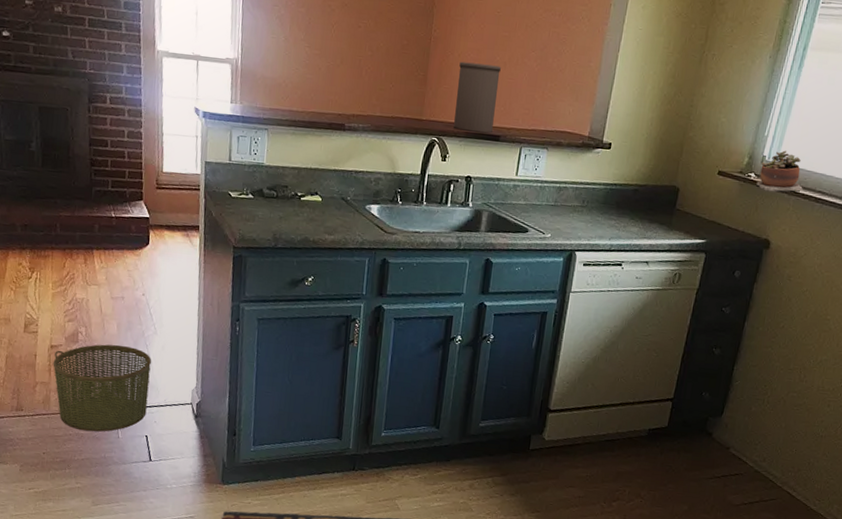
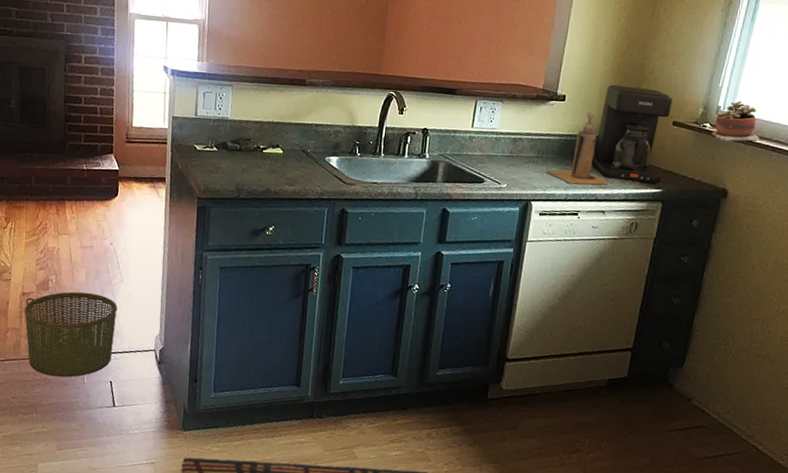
canister: present [453,61,501,134] -> none [410,19,456,87]
soap dispenser: none [591,160,652,235] -> present [546,111,608,185]
coffee maker: none [635,132,719,234] -> present [591,84,673,184]

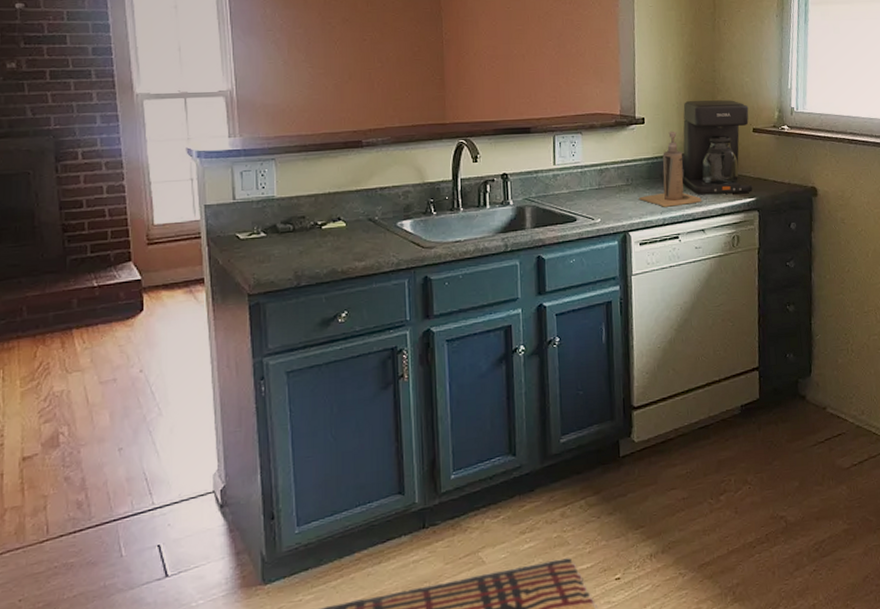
basket: present [24,291,118,377] -> none [26,437,159,558]
succulent plant: present [711,101,759,142] -> none [790,100,835,141]

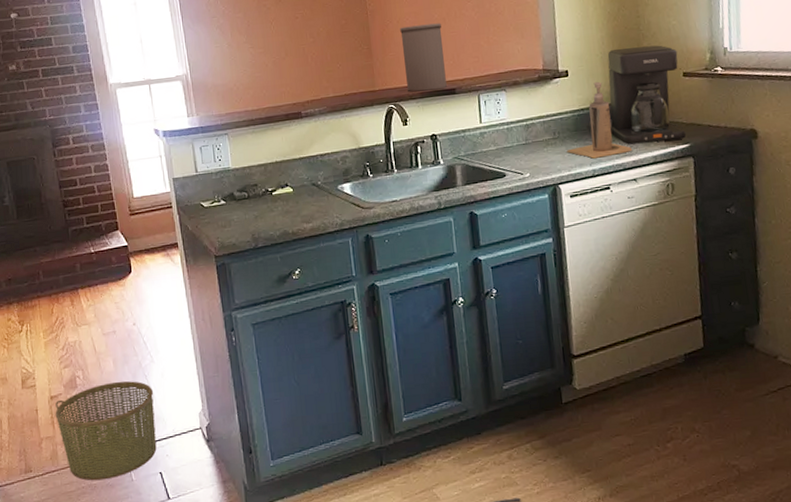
basket: none [26,437,159,558] -> present [55,381,157,481]
canister: none [476,59,522,128] -> present [400,23,447,93]

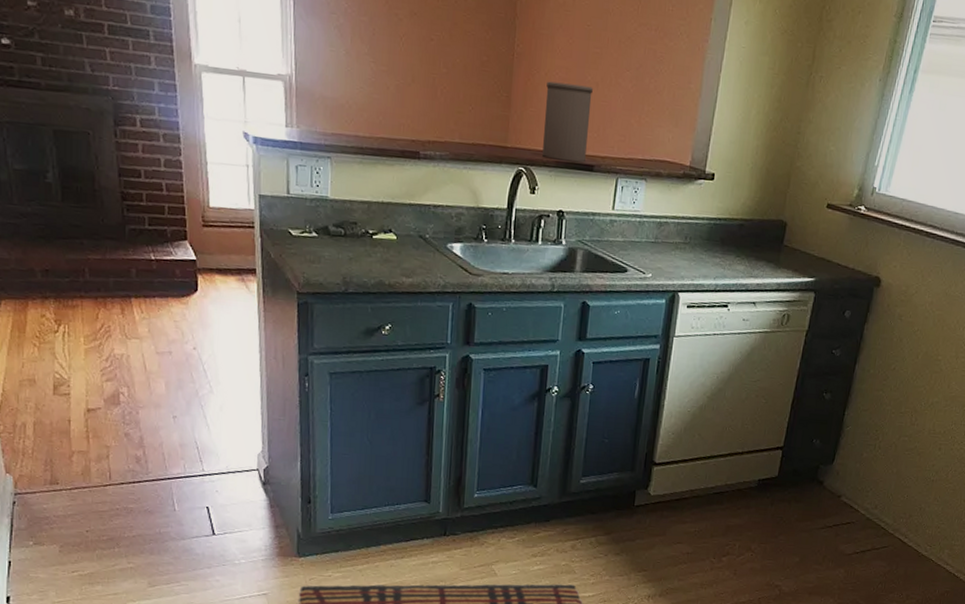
basket: present [55,381,157,481] -> none [91,406,209,505]
soap dispenser: present [567,81,633,159] -> none [694,192,759,274]
coffee maker: present [607,45,686,144] -> none [741,161,828,272]

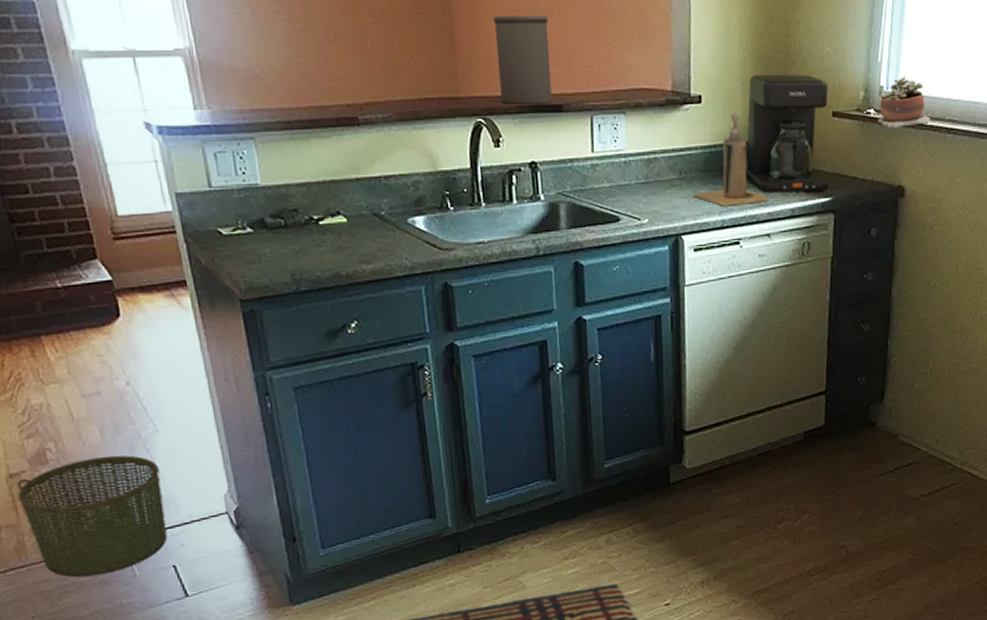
basket: none [91,406,209,505] -> present [17,455,168,577]
soap dispenser: none [694,192,759,274] -> present [693,113,768,207]
coffee maker: none [741,161,828,272] -> present [744,74,829,193]
succulent plant: none [866,181,914,226] -> present [876,77,931,129]

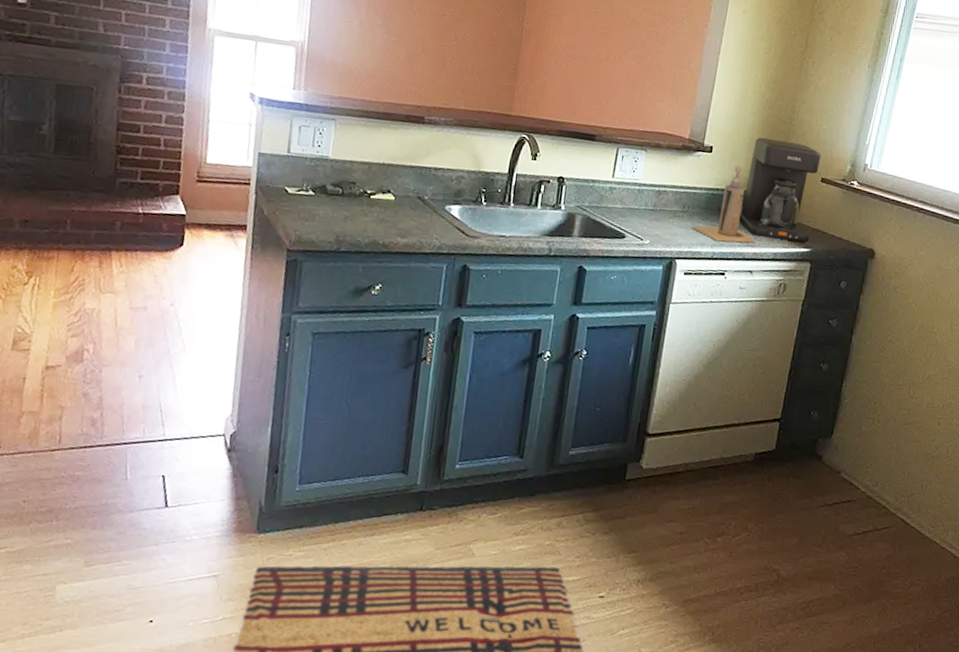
basket: present [17,455,168,577] -> none [46,364,177,473]
canister: present [493,15,552,104] -> none [545,56,597,133]
succulent plant: present [876,77,931,129] -> none [858,159,905,201]

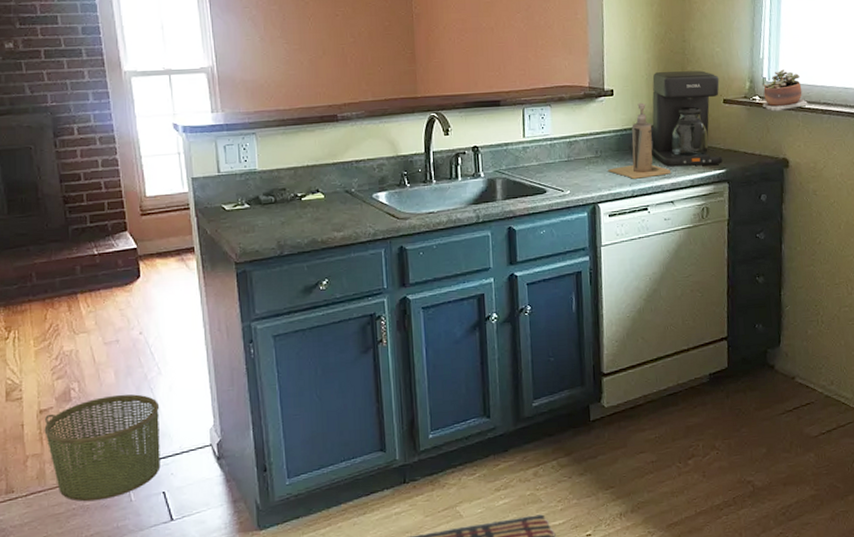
basket: none [46,364,177,473] -> present [44,394,161,502]
succulent plant: none [858,159,905,201] -> present [761,69,808,112]

